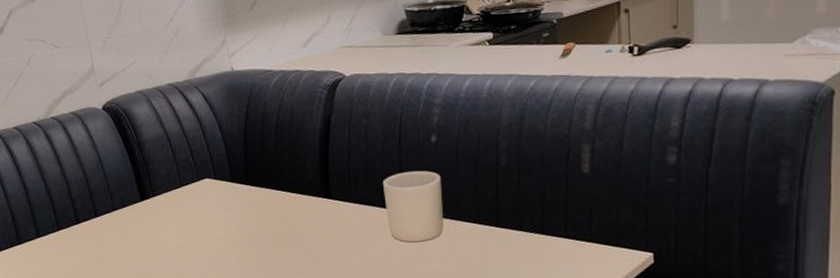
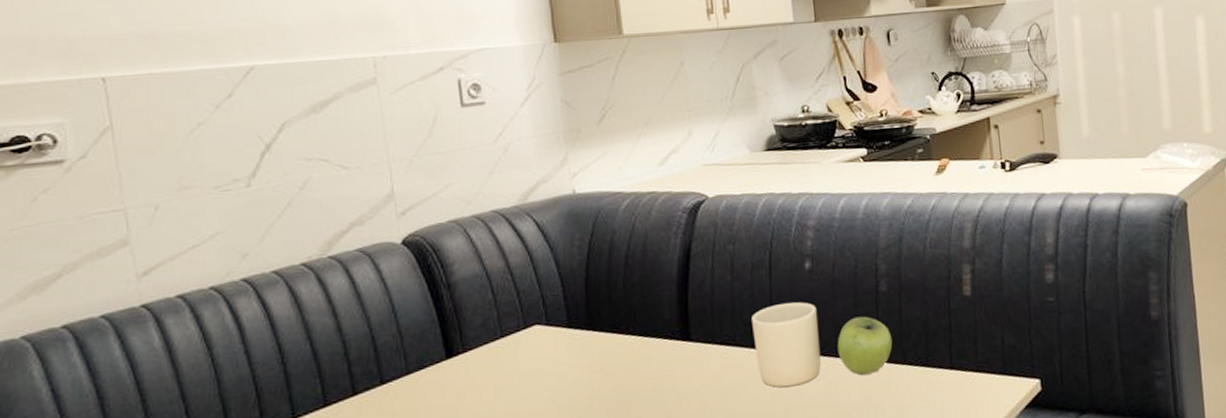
fruit: none [459,186,510,237] -> present [837,316,893,375]

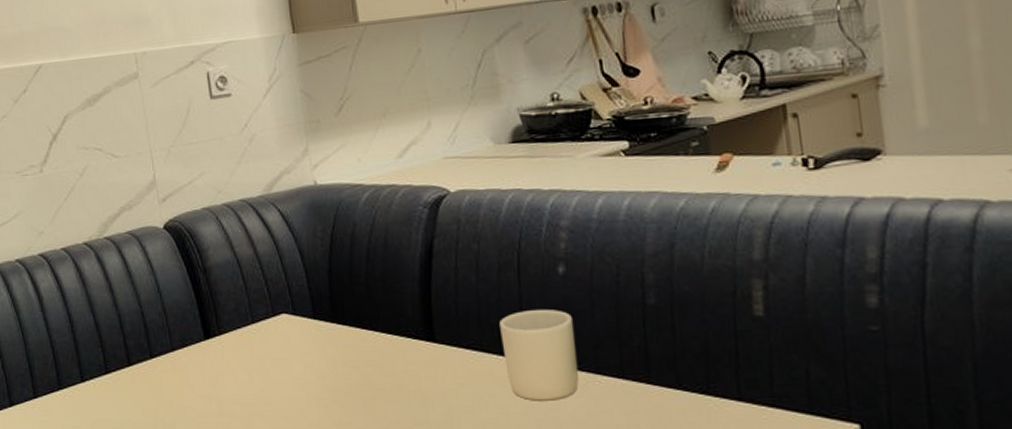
fruit: present [837,316,893,375] -> none [597,330,664,396]

